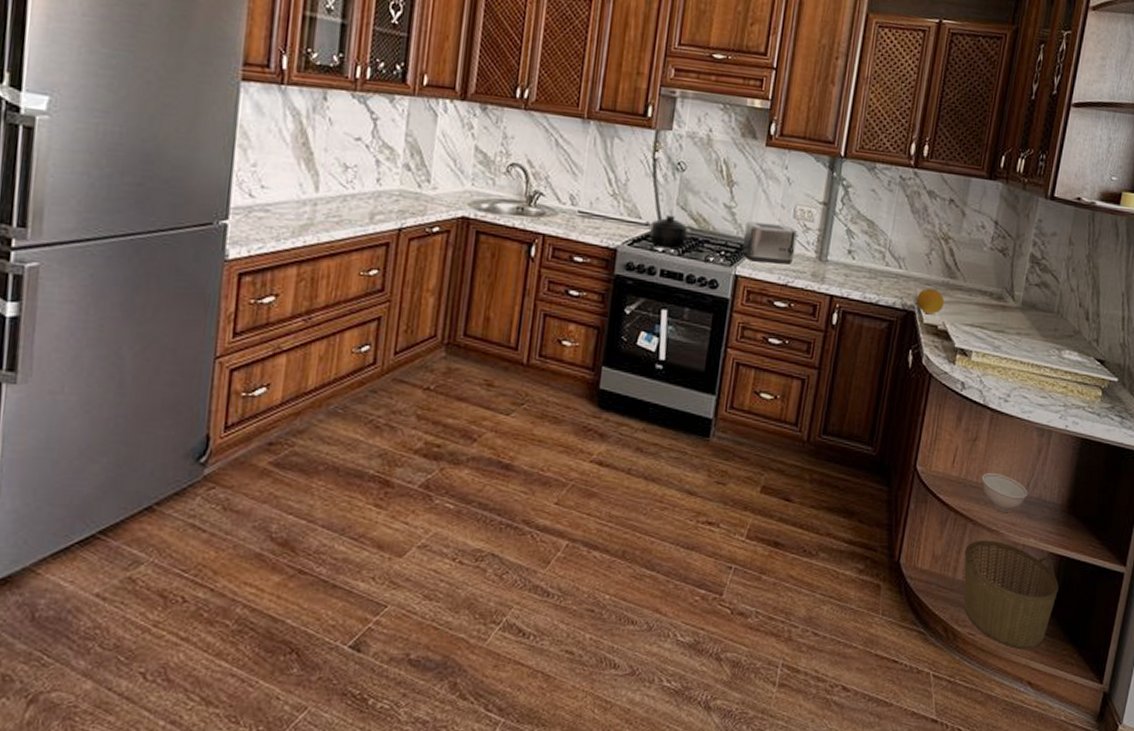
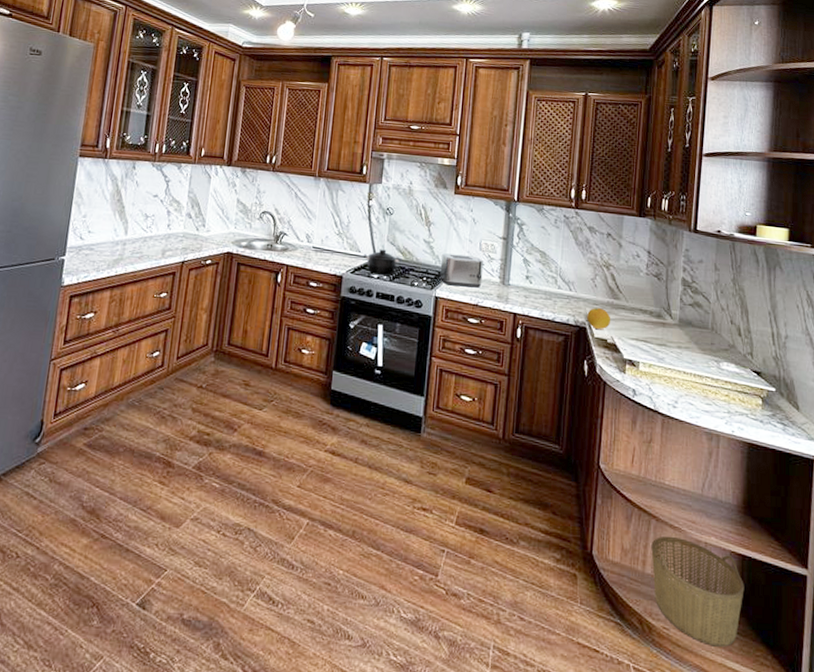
bowl: present [981,472,1028,514] -> none [659,472,704,512]

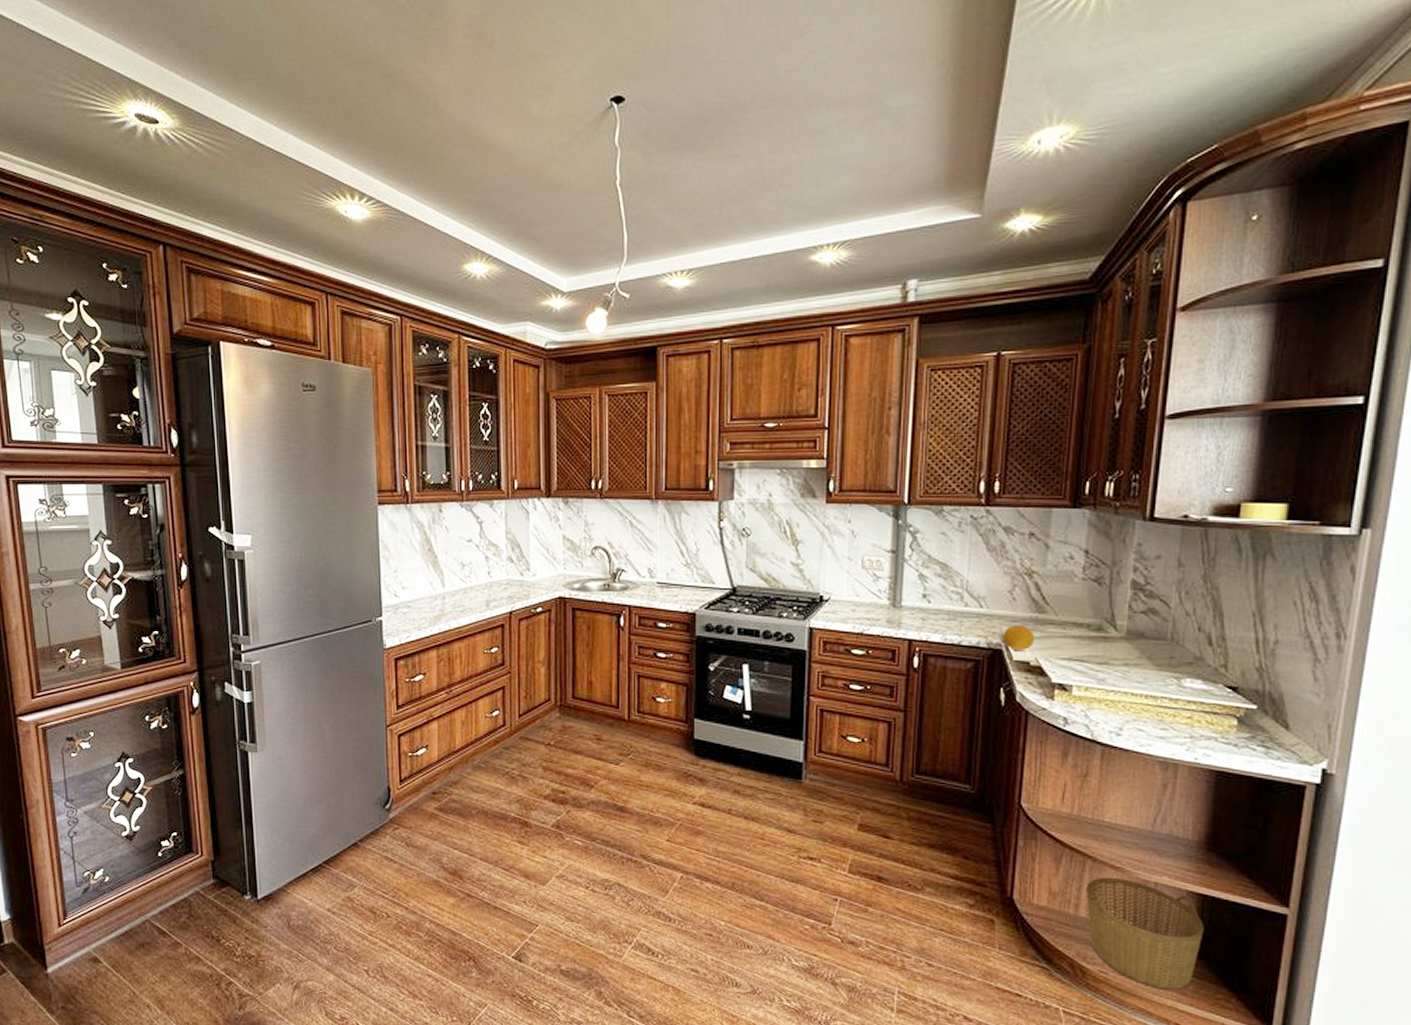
saucepan: present [363,249,401,275] -> none [718,578,764,608]
toaster: present [439,253,484,288] -> none [813,576,869,613]

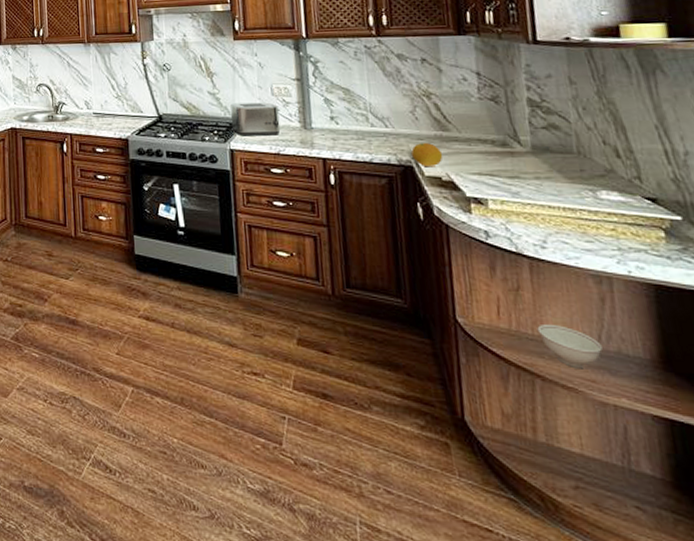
toaster: none [813,576,869,613] -> present [230,102,281,136]
basket: present [1086,877,1204,990] -> none [540,398,681,531]
bowl: none [1097,808,1155,851] -> present [537,323,602,369]

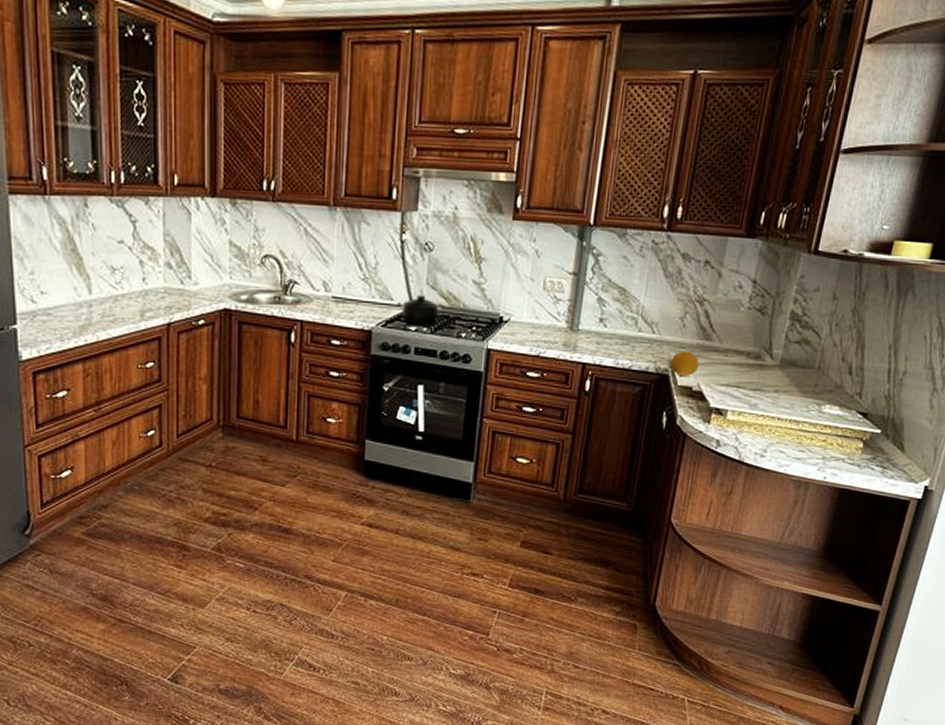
saucepan: none [146,107,187,133] -> present [396,295,445,327]
toaster: present [230,102,281,136] -> none [493,296,549,336]
bowl: present [537,323,602,369] -> none [736,523,783,560]

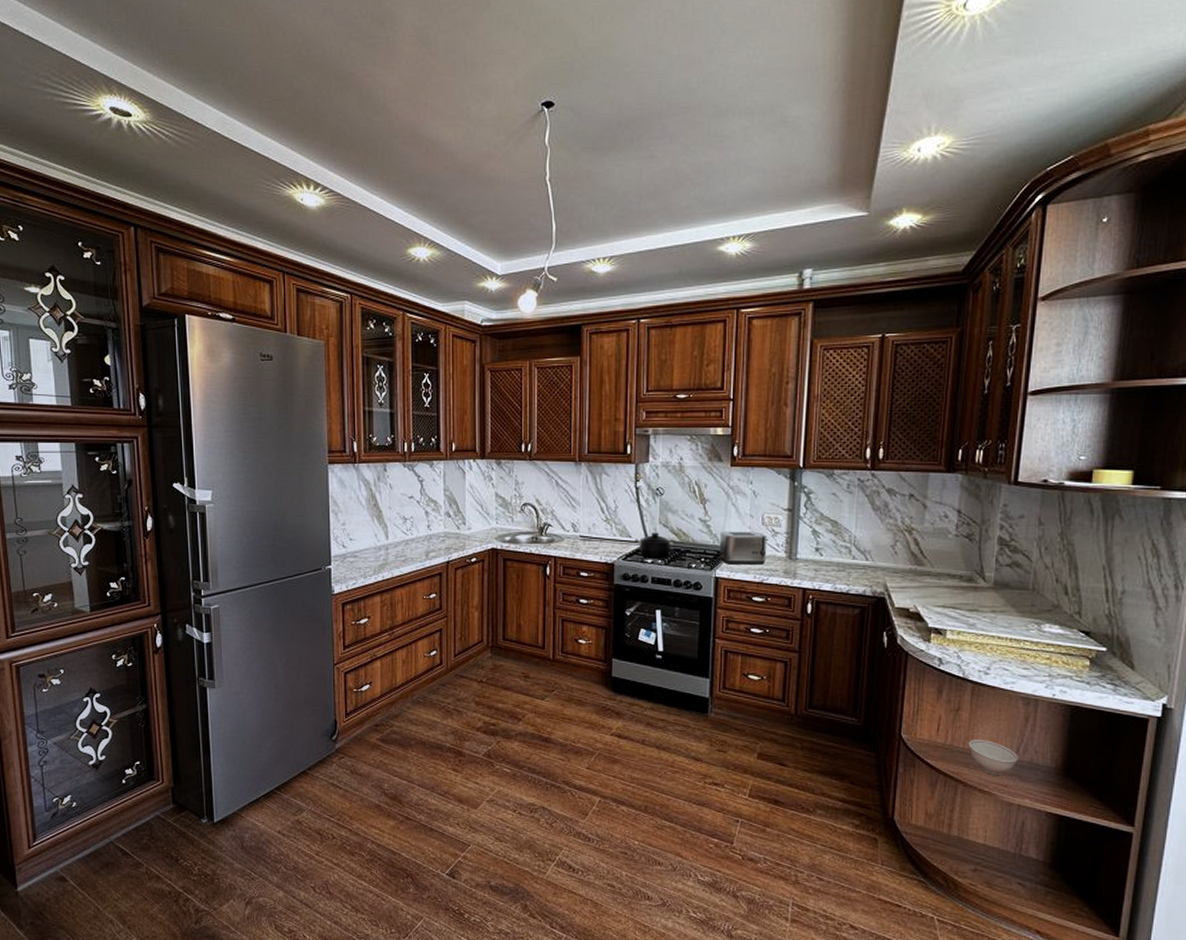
toaster: none [493,296,549,336] -> present [719,531,768,565]
fruit: present [670,352,700,377] -> none [886,576,914,599]
bowl: none [736,523,783,560] -> present [968,739,1018,776]

